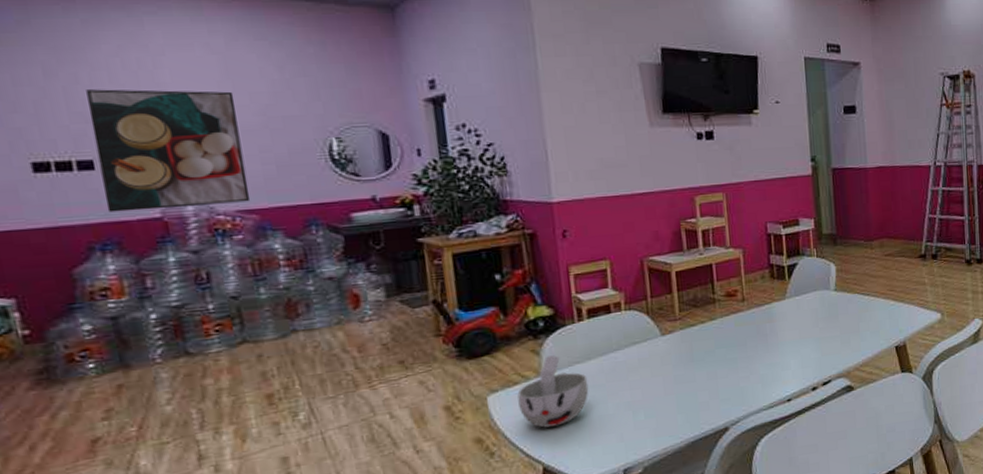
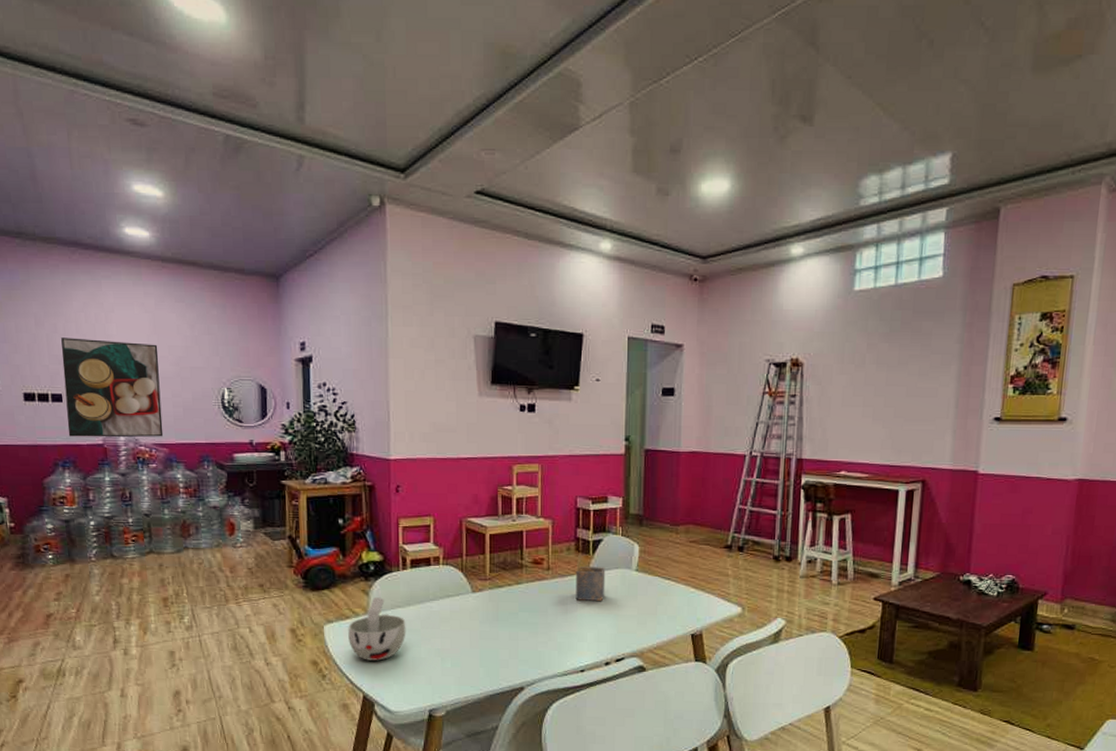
napkin holder: none [772,286,805,329] -> present [575,559,606,601]

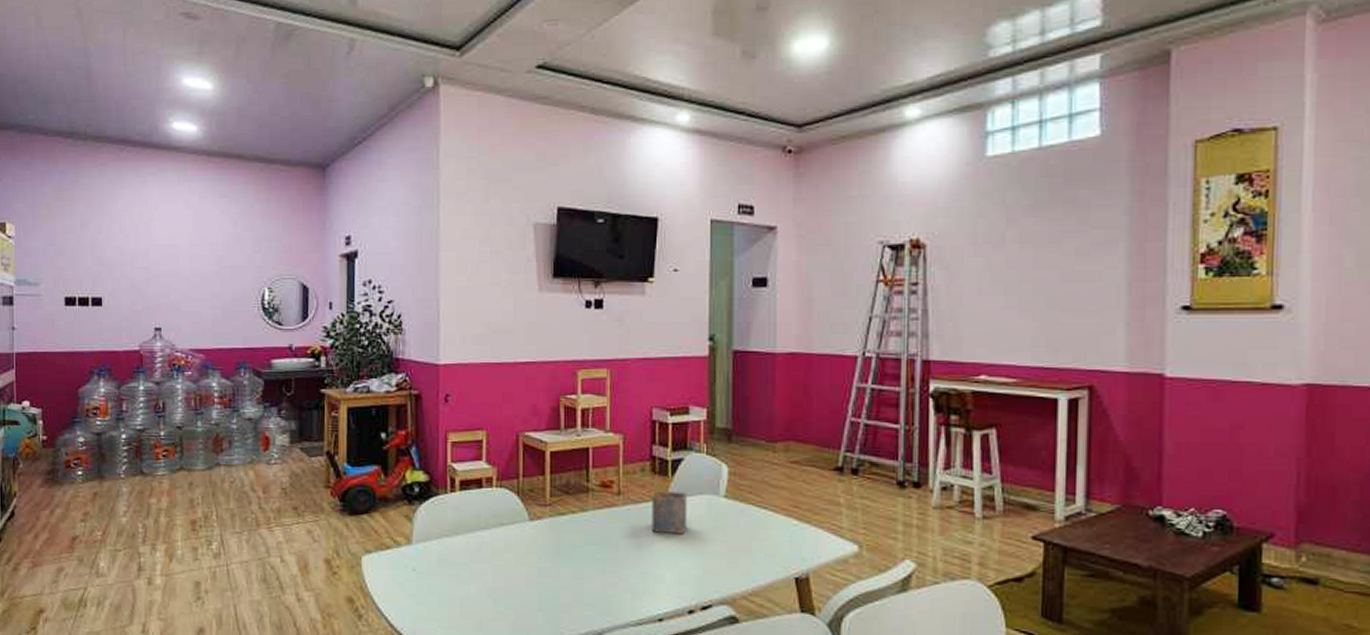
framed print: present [61,337,164,438] -> none [104,238,201,343]
cup: present [348,597,406,661] -> none [388,524,454,600]

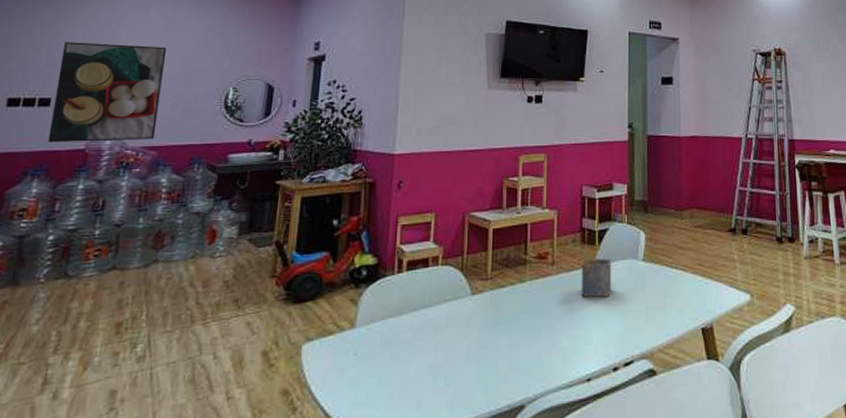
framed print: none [104,238,201,343] -> present [47,42,167,143]

